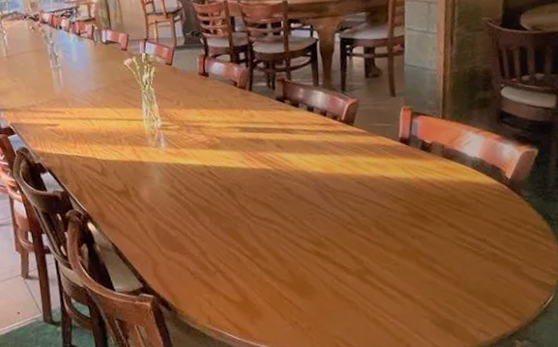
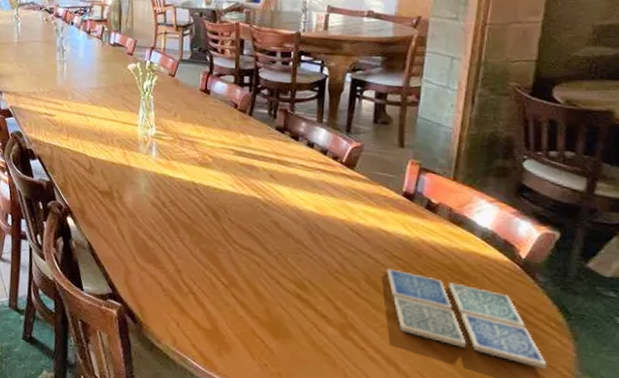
drink coaster: none [393,211,538,273] -> present [386,268,547,369]

